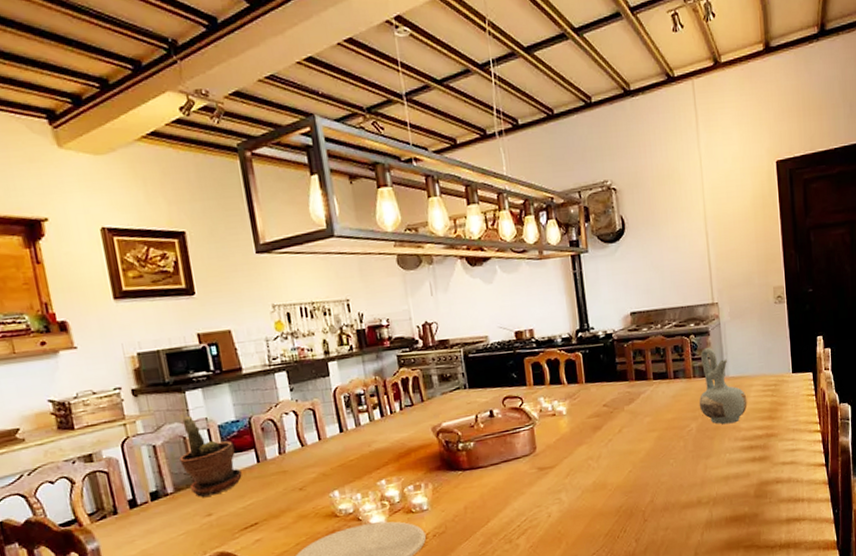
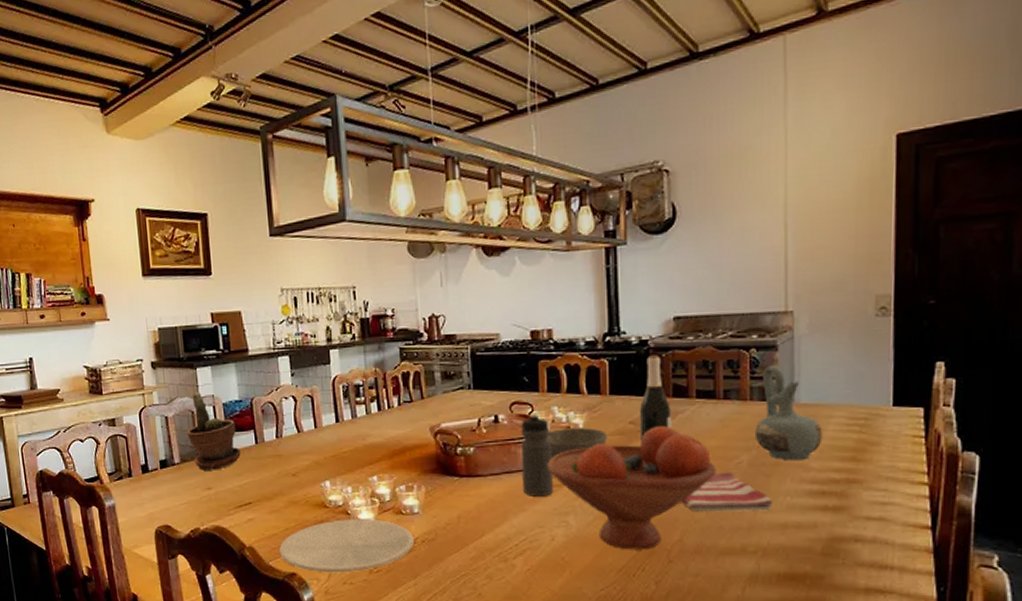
water bottle: none [513,406,546,481] -> present [520,414,553,497]
bowl: none [536,413,587,445] -> present [547,428,608,459]
fruit bowl: none [539,405,674,516] -> present [547,425,716,550]
wine bottle: none [610,346,637,421] -> present [639,355,672,441]
dish towel: none [649,438,717,475] -> present [681,472,773,512]

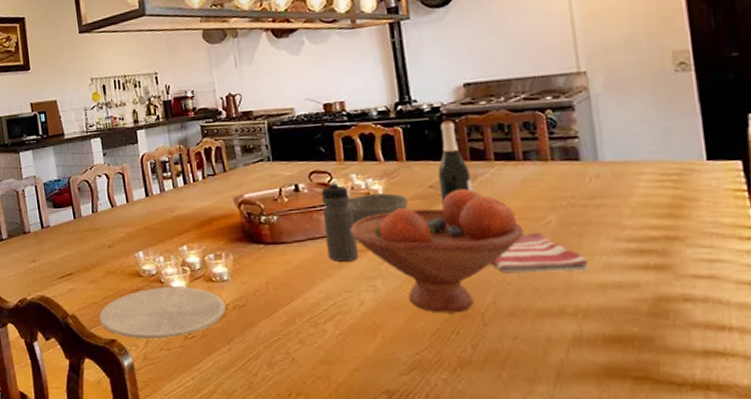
potted plant: present [187,392,241,471] -> none [13,174,61,245]
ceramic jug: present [754,365,823,461] -> none [559,125,635,220]

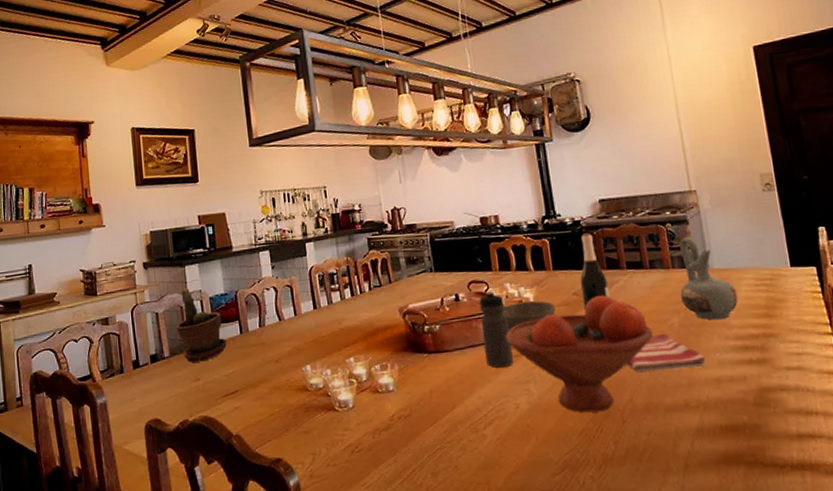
potted plant: none [13,174,61,245] -> present [176,288,227,363]
plate: present [99,287,226,340] -> none [265,399,391,457]
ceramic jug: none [559,125,635,220] -> present [679,237,738,321]

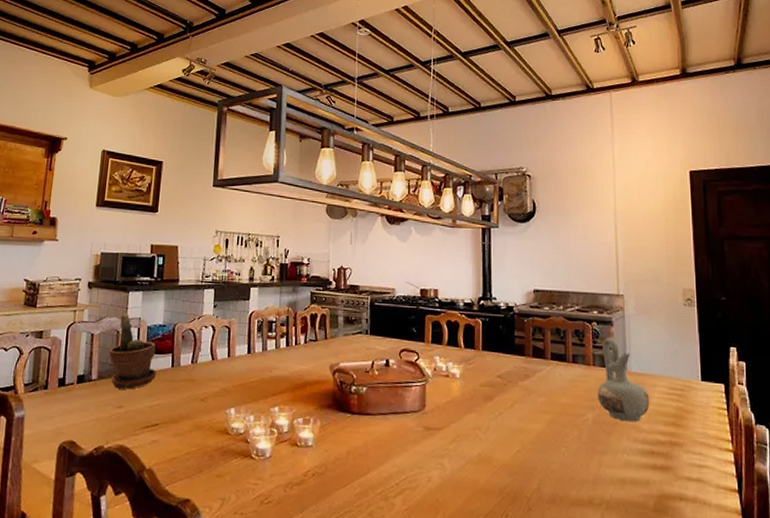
water bottle: present [479,291,513,368] -> none [406,362,433,438]
bowl: present [503,301,556,332] -> none [429,376,480,404]
fruit bowl: present [506,295,653,413] -> none [428,381,567,496]
wine bottle: present [579,233,610,311] -> none [505,319,532,394]
dish towel: present [626,333,706,372] -> none [539,427,613,466]

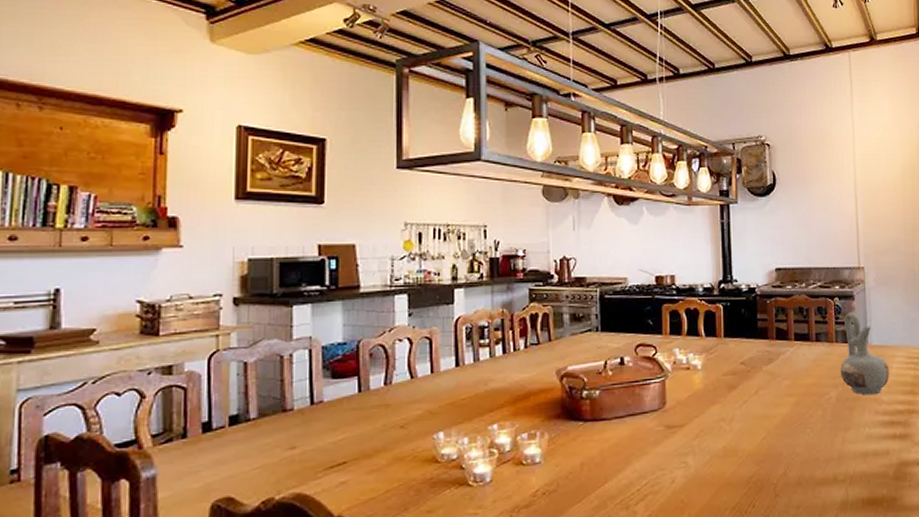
potted plant: present [109,314,156,389] -> none [271,334,339,426]

